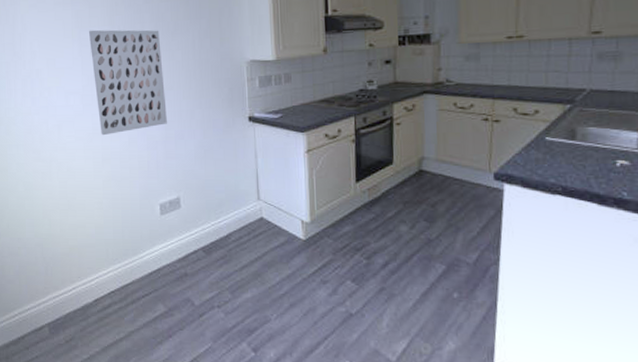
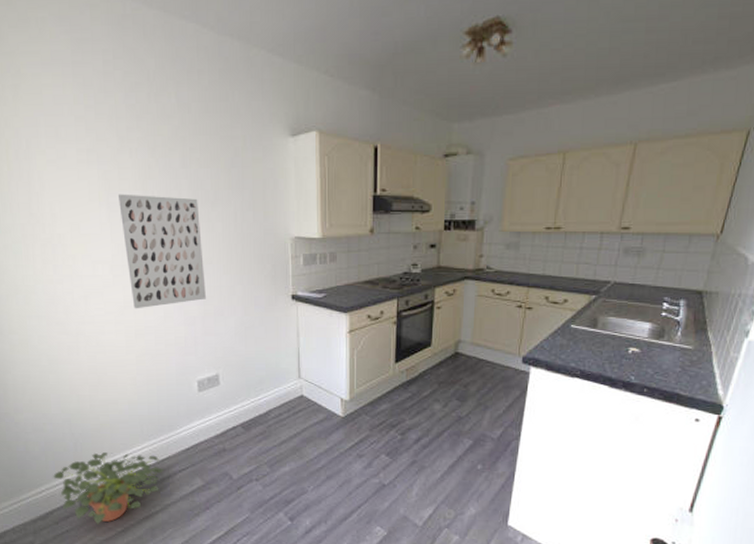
potted plant: none [26,276,128,351] -> present [53,451,164,525]

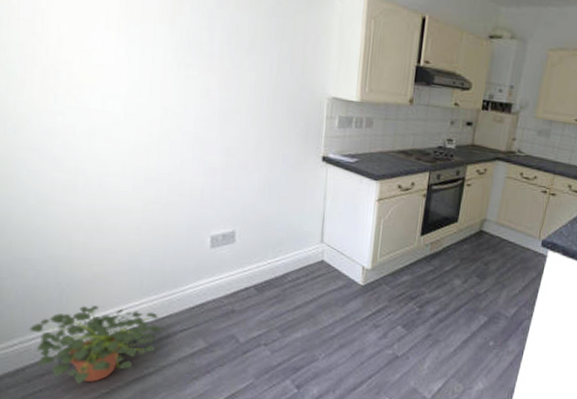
wall art: present [117,194,206,309] -> none [140,25,232,153]

